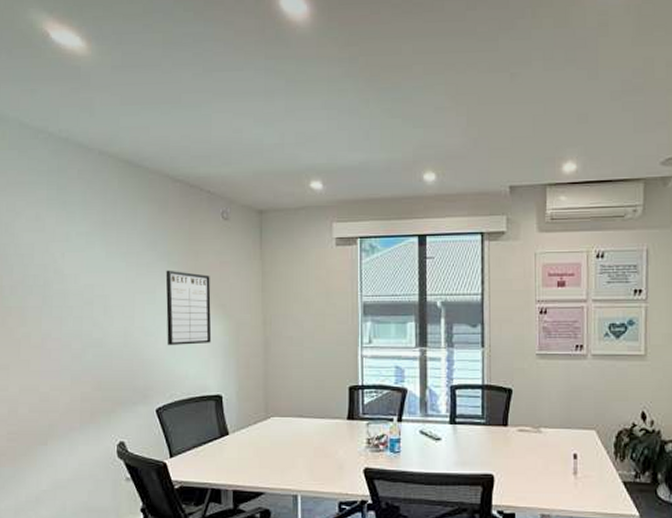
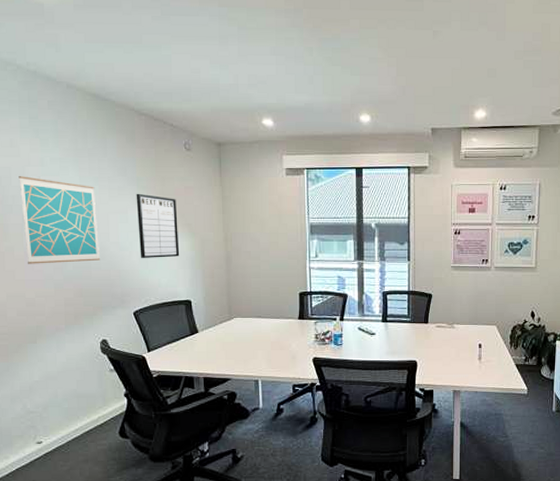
wall art: none [42,253,123,352] -> present [19,176,101,264]

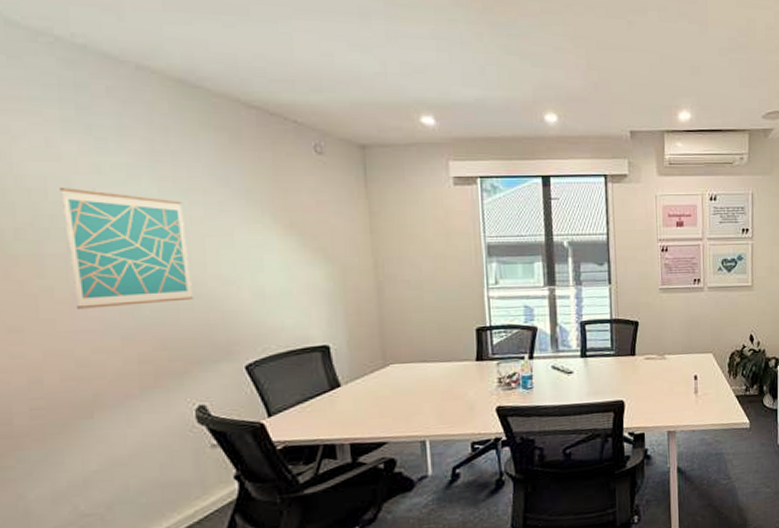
writing board: present [136,193,180,258] -> none [245,209,312,294]

